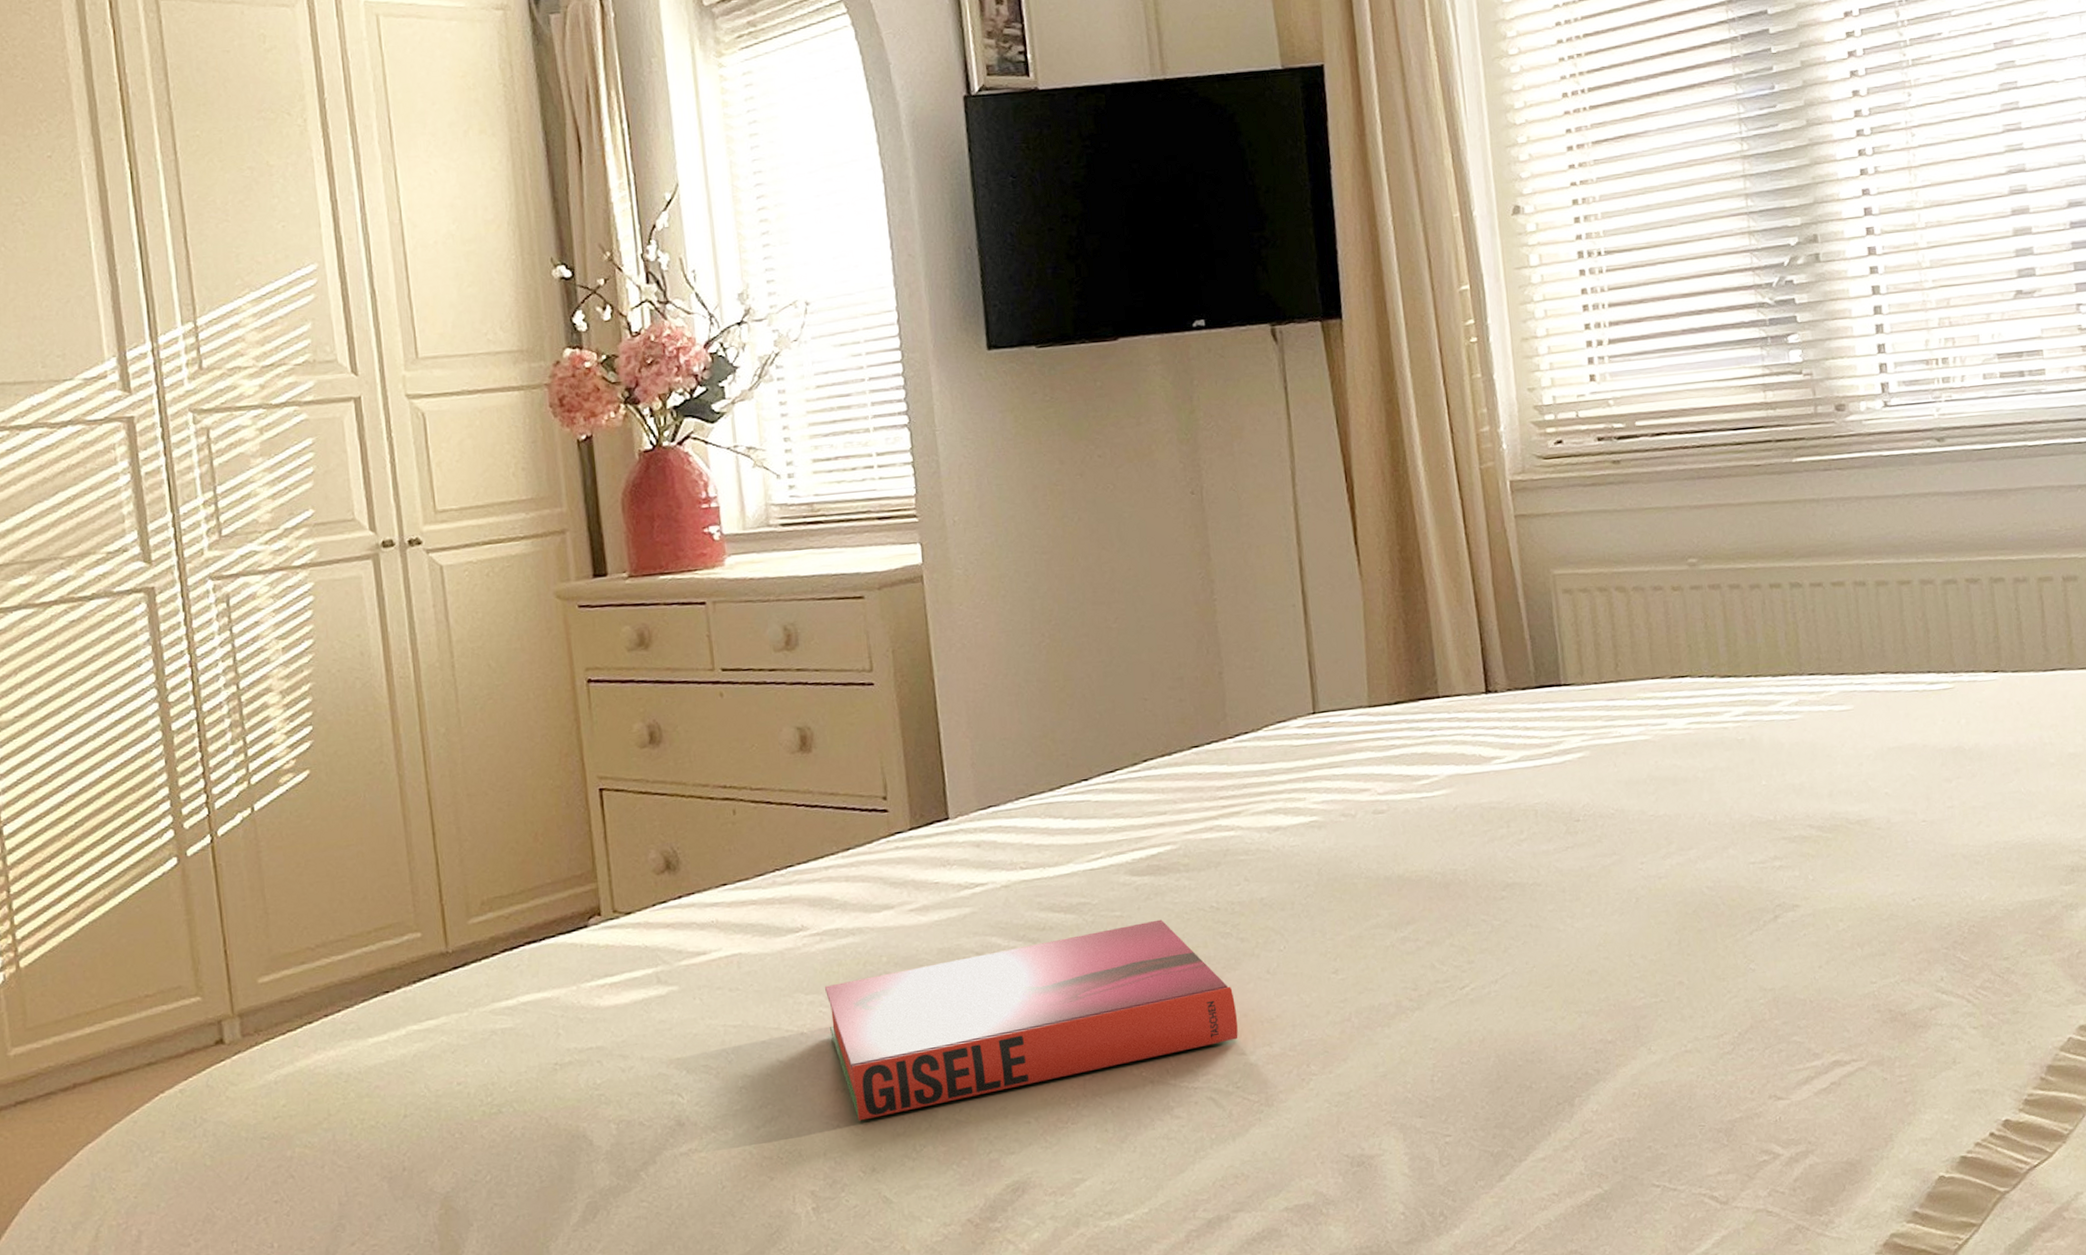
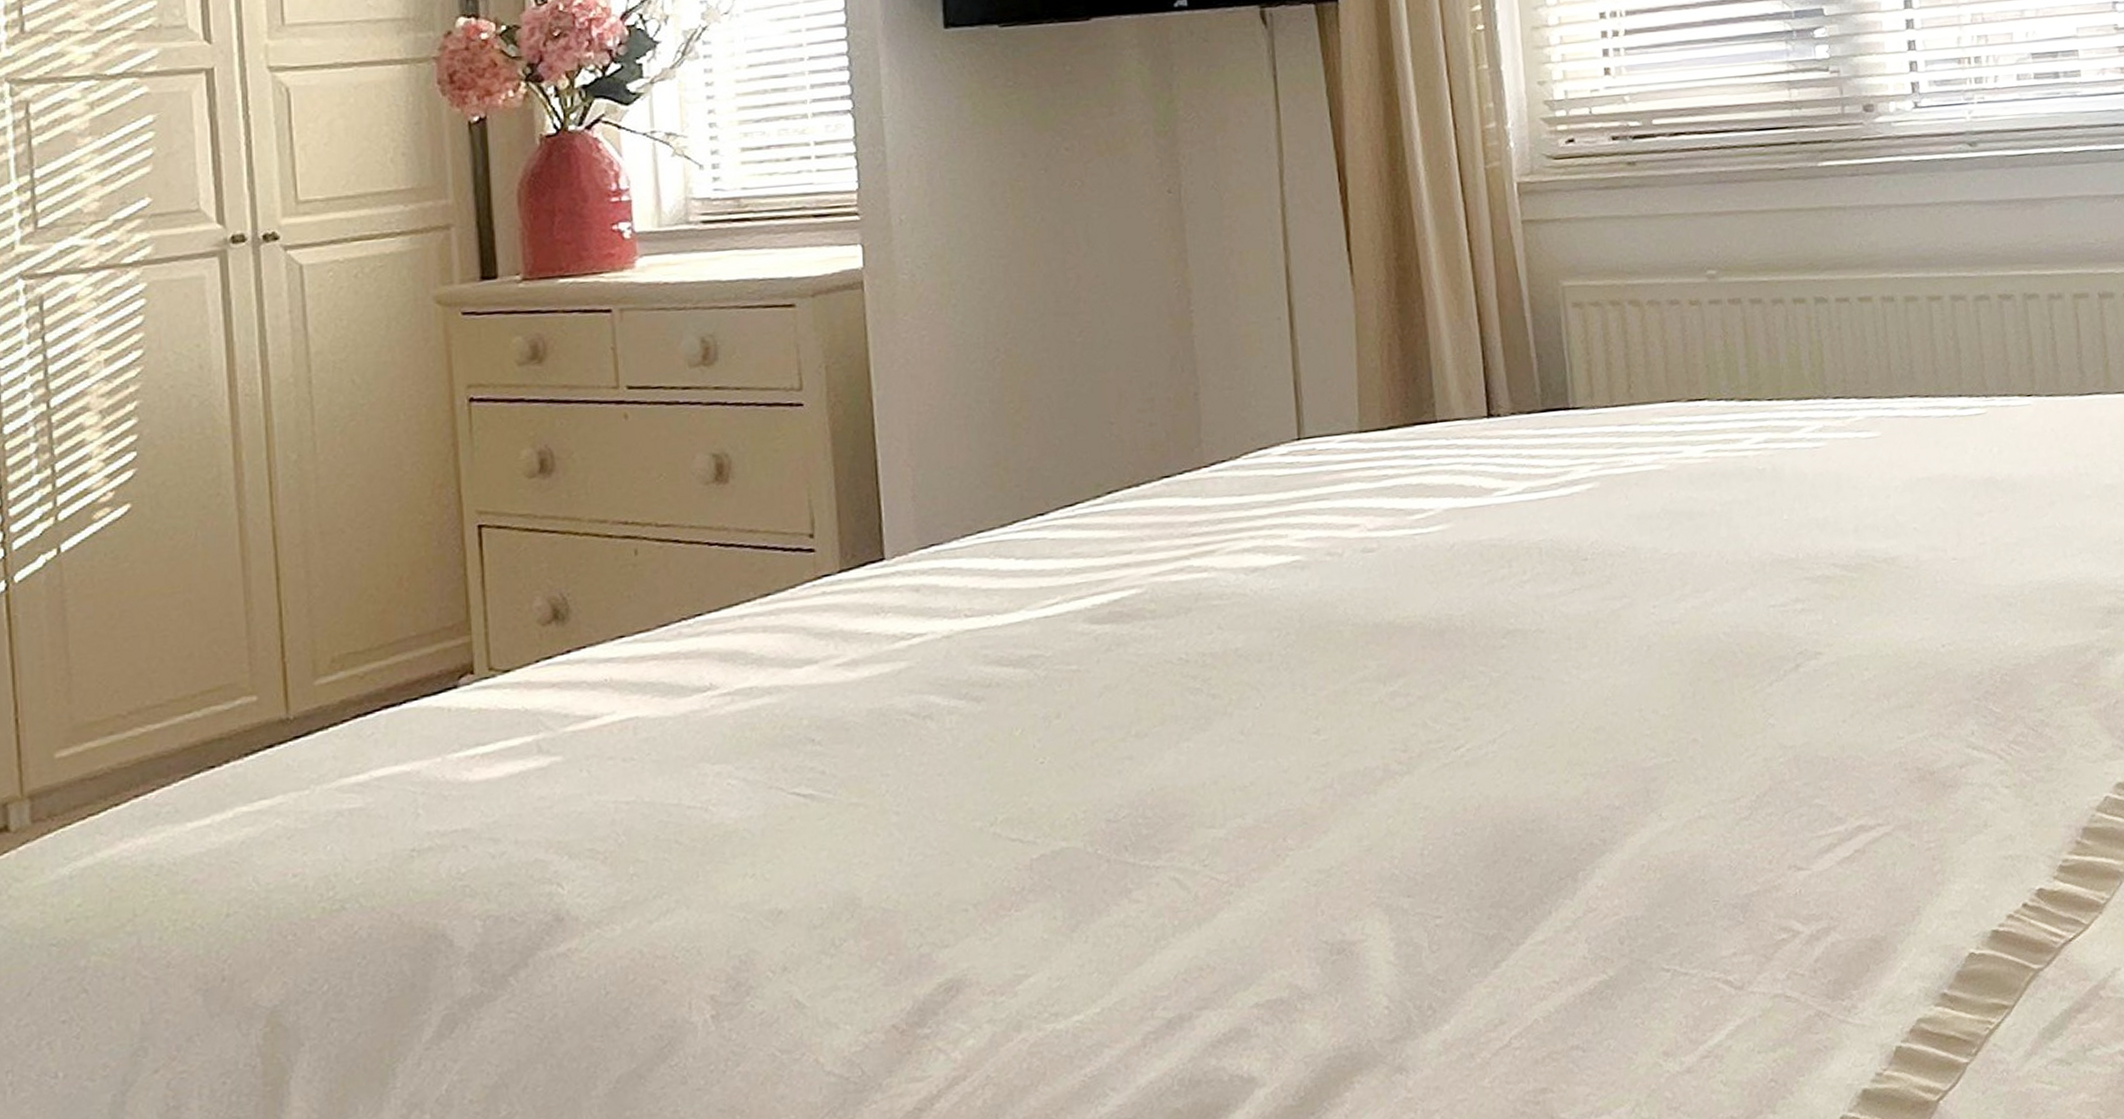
hardback book: present [825,919,1238,1121] -> none [735,673,1207,912]

